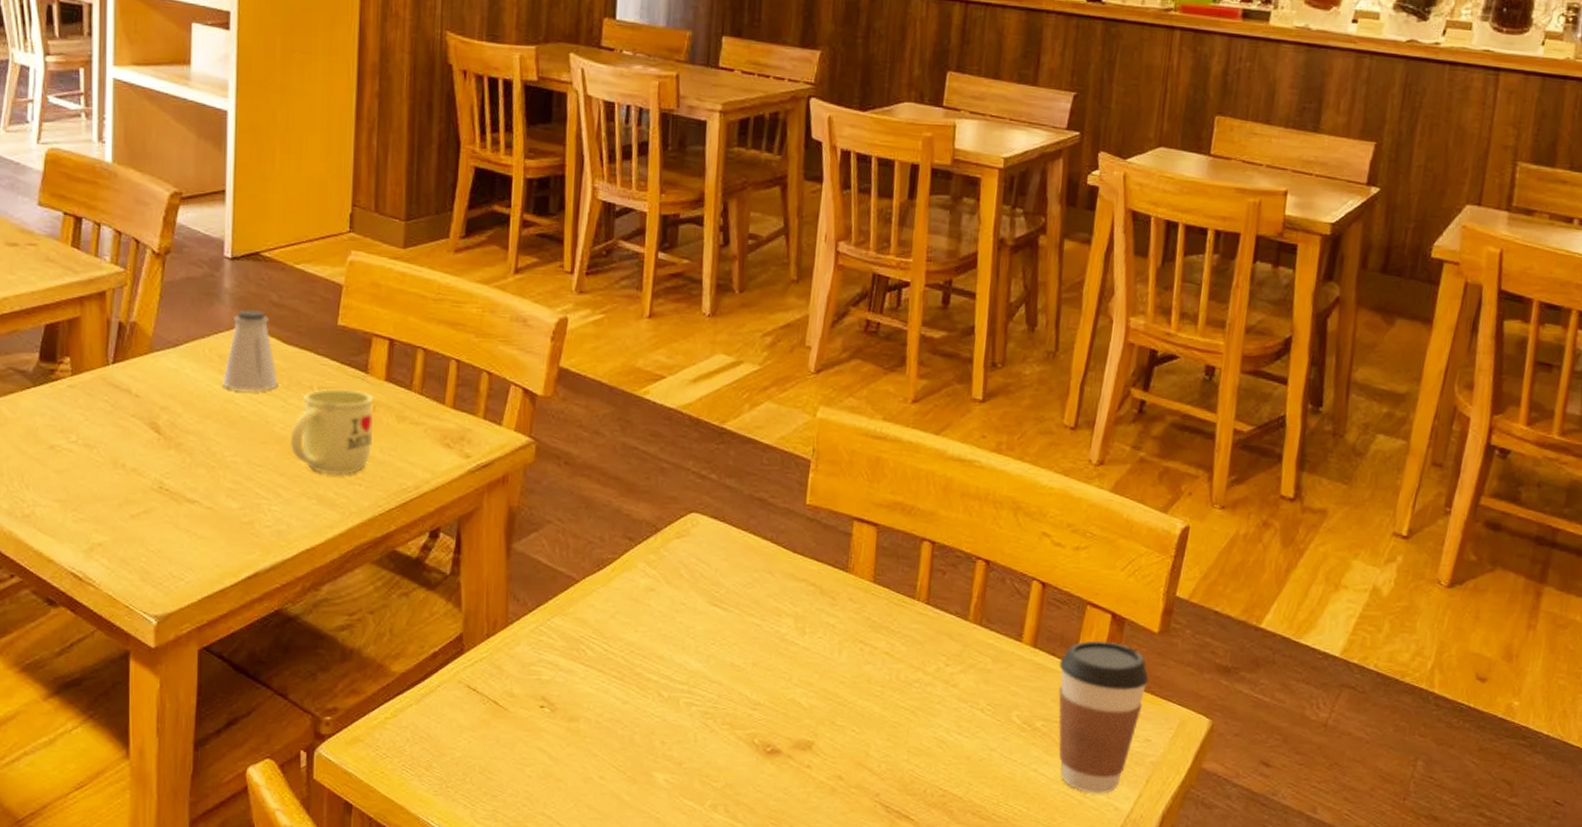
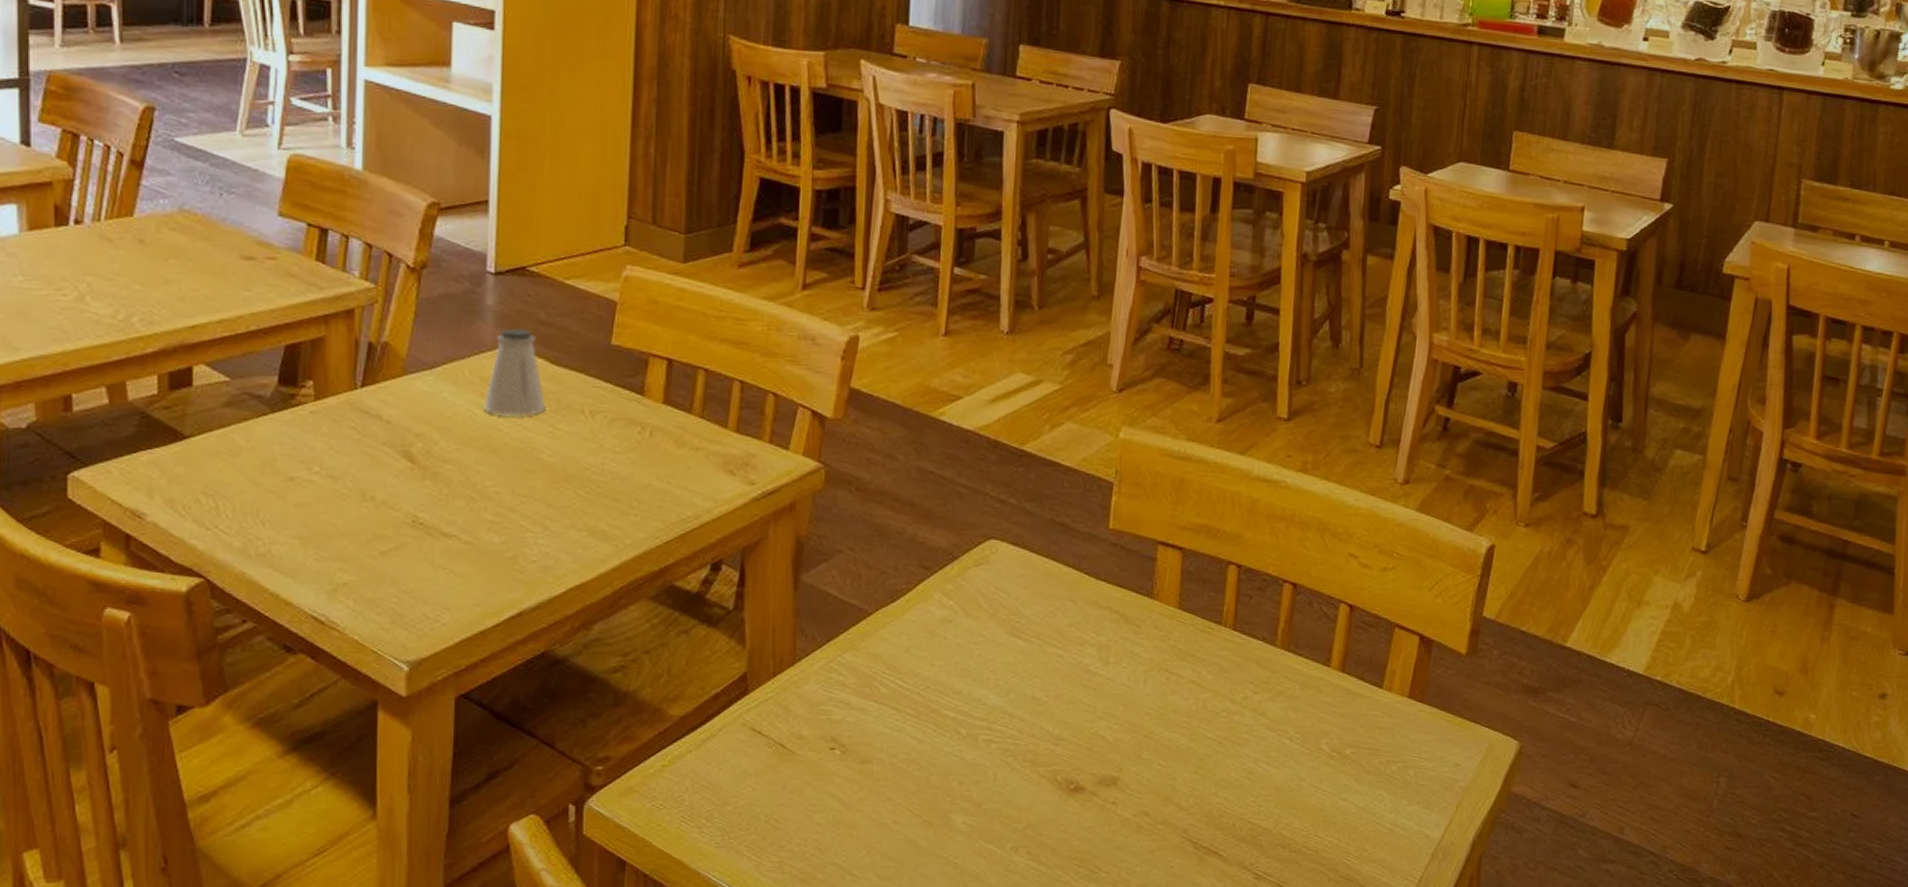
mug: present [291,388,374,475] -> none [559,412,651,505]
coffee cup: present [1058,640,1149,794] -> none [1367,663,1457,822]

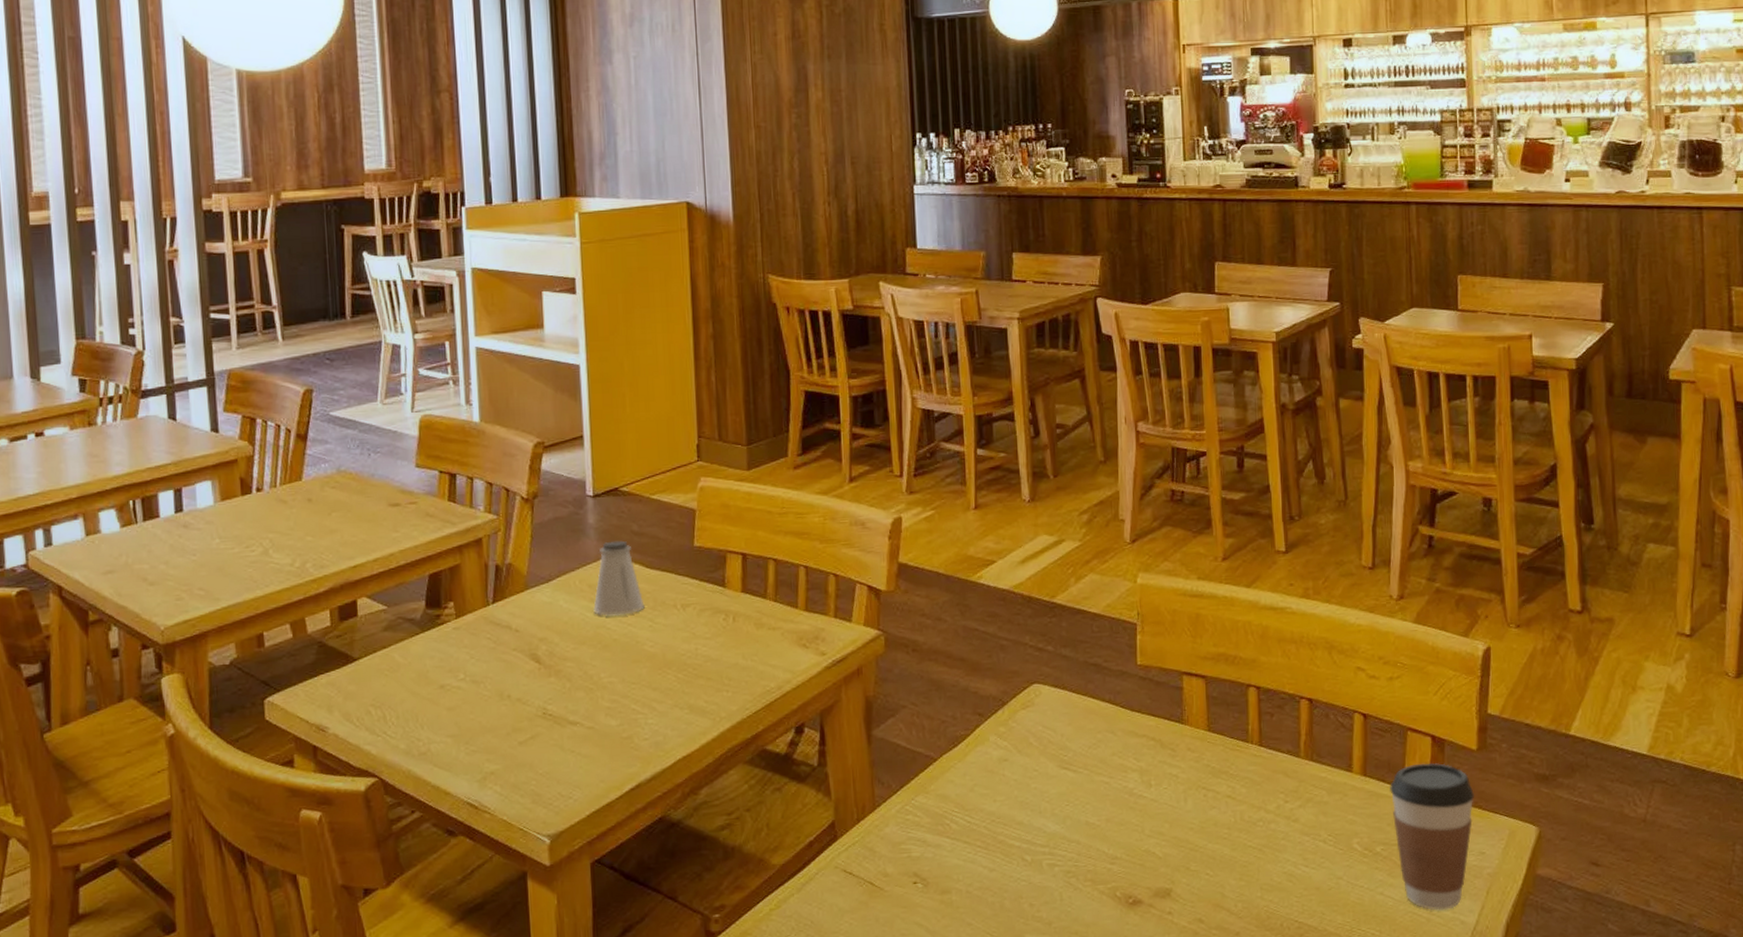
coffee cup: none [1367,663,1457,822] -> present [1390,763,1474,911]

